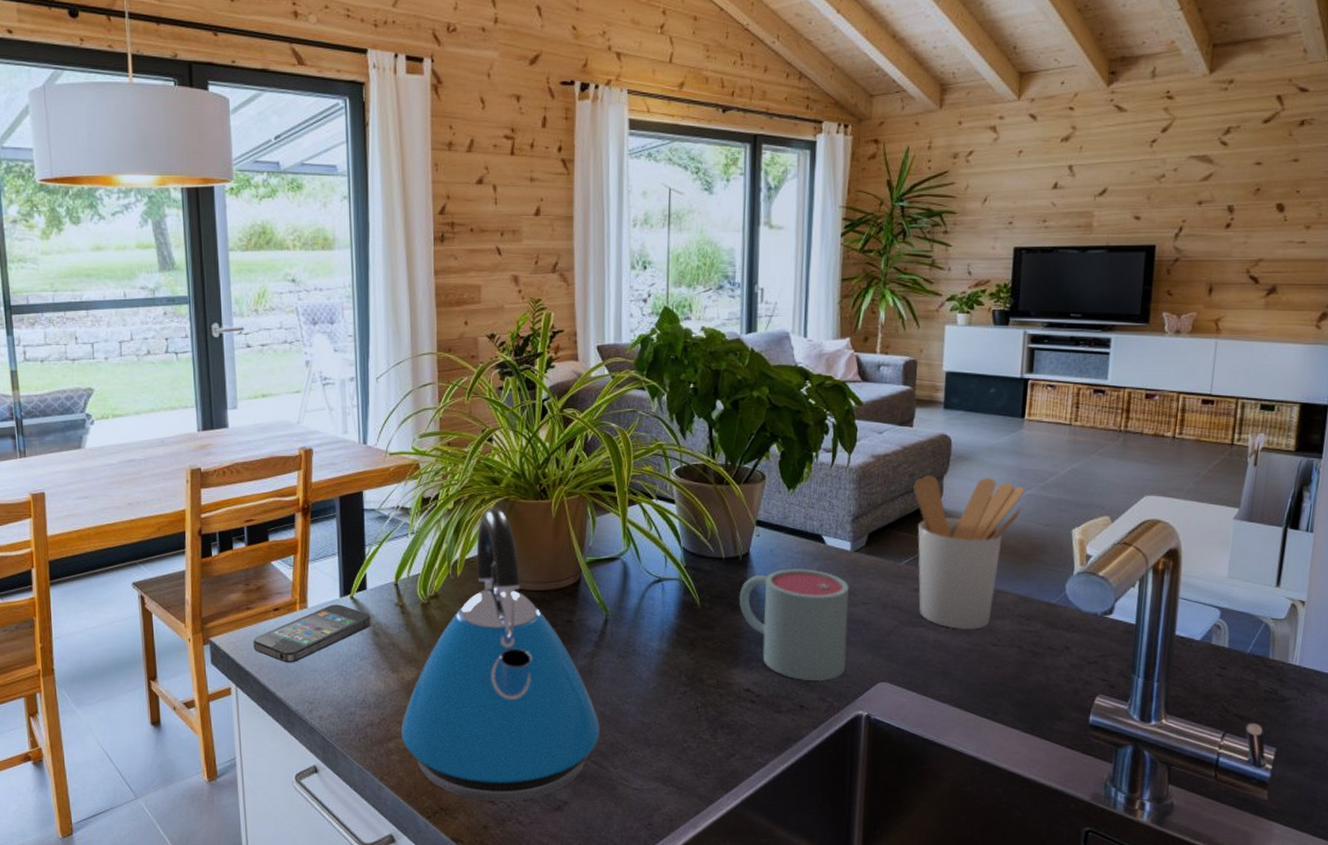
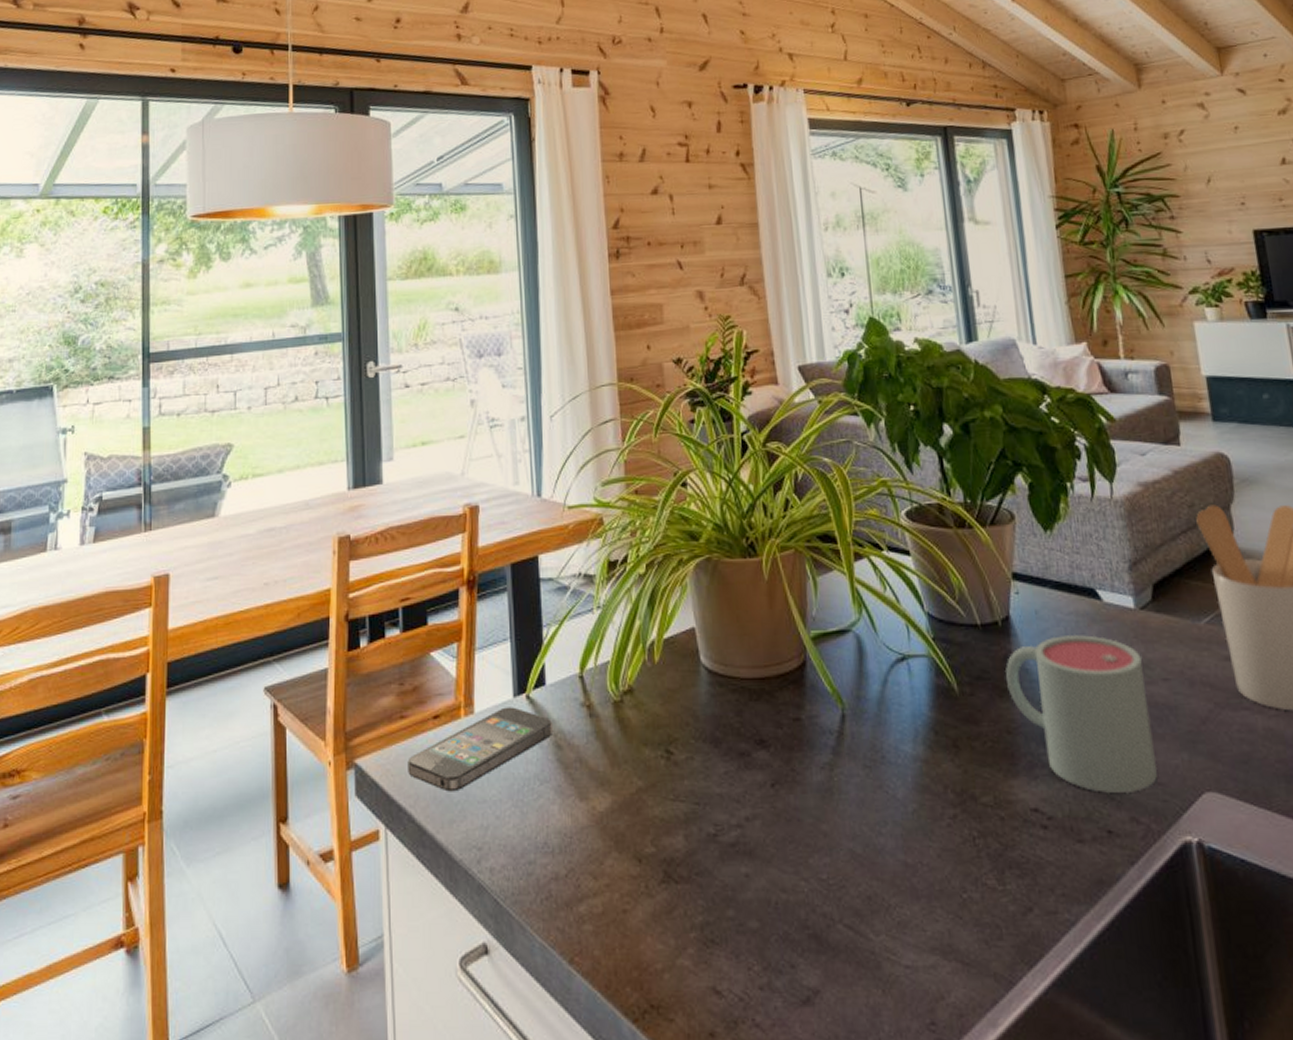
kettle: present [400,507,601,802] -> none [593,570,852,992]

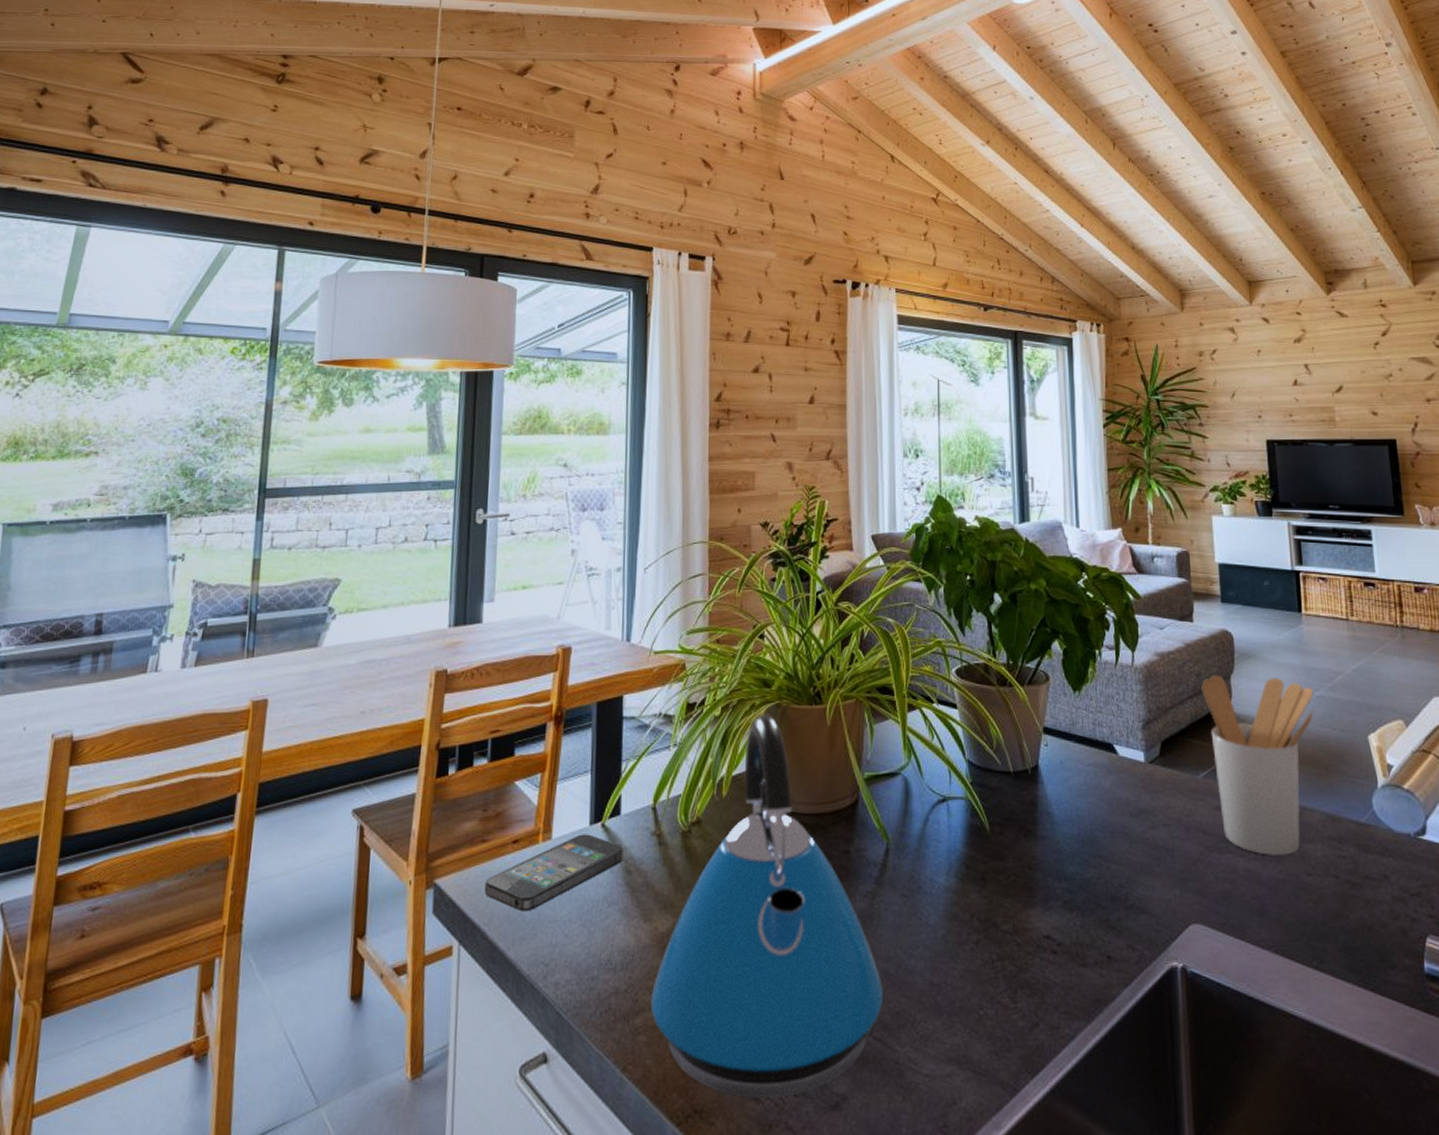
kettle: none [593,570,852,992] -> present [650,714,884,1098]
mug: present [1006,635,1158,794] -> none [1032,784,1154,924]

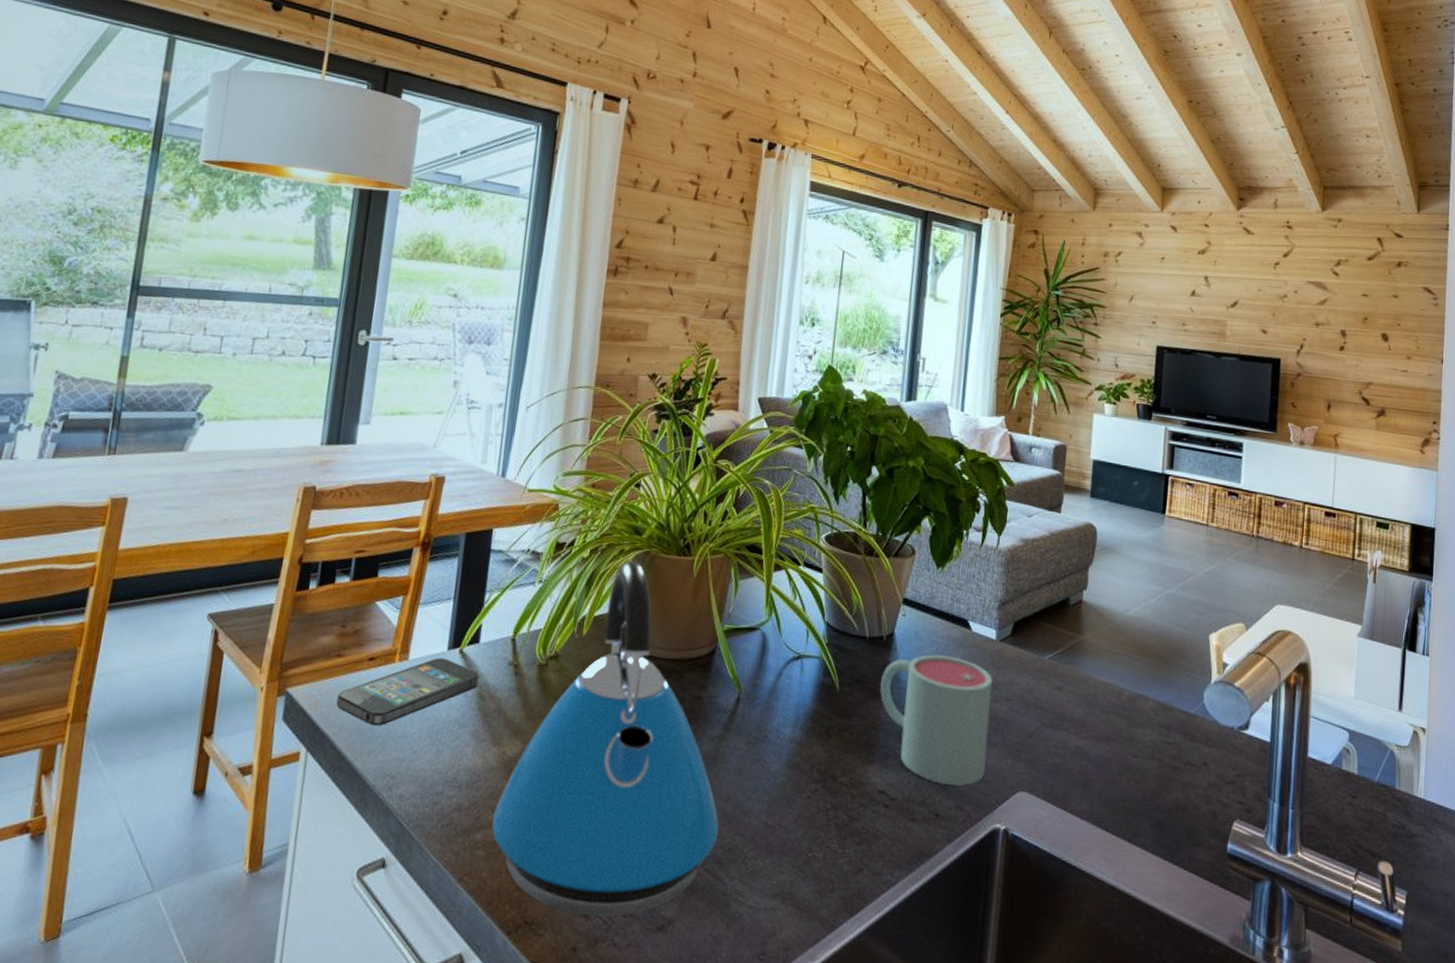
mug: none [1032,784,1154,924] -> present [880,654,992,787]
utensil holder: present [1201,675,1314,855] -> none [1059,564,1165,737]

